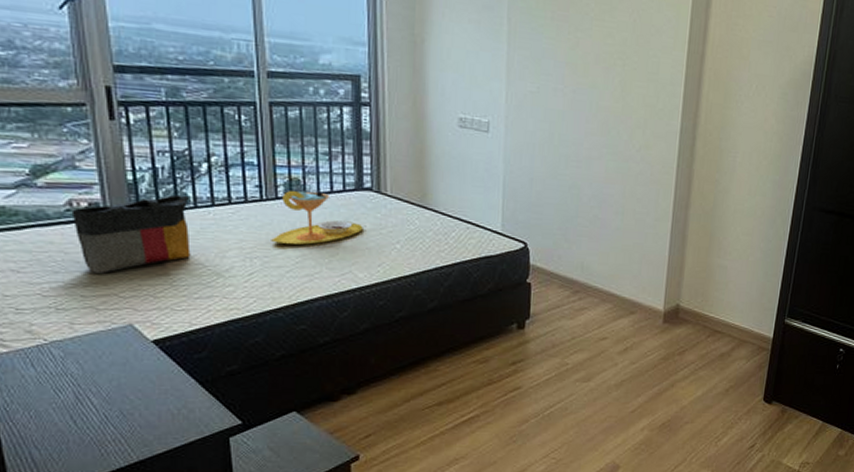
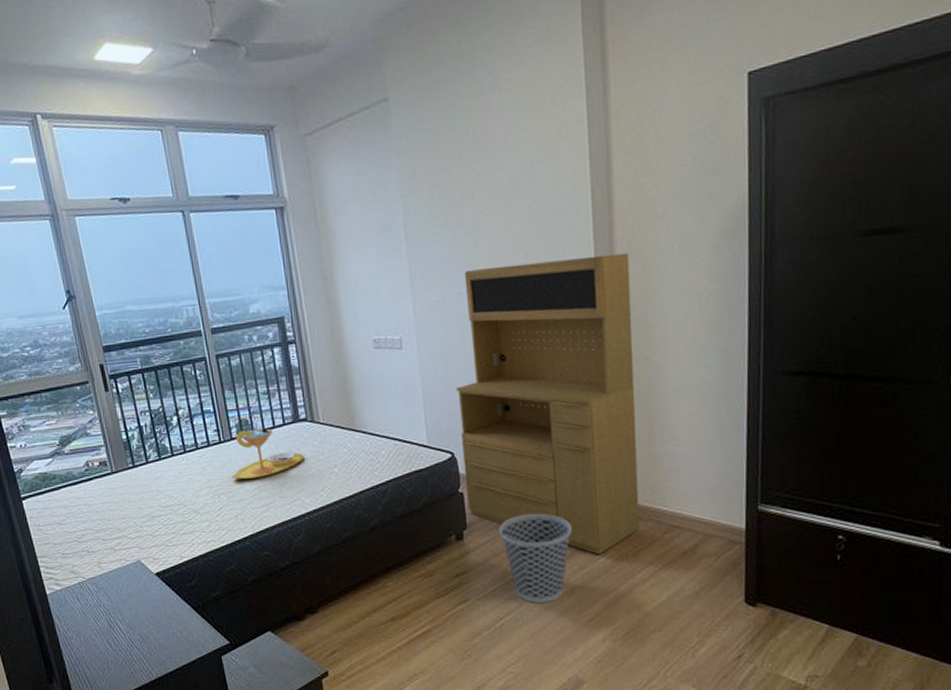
tote bag: present [71,195,191,274] -> none [89,446,174,520]
drawer: none [534,68,714,352] -> present [455,253,640,555]
wastebasket: none [561,309,629,393] -> present [499,513,571,603]

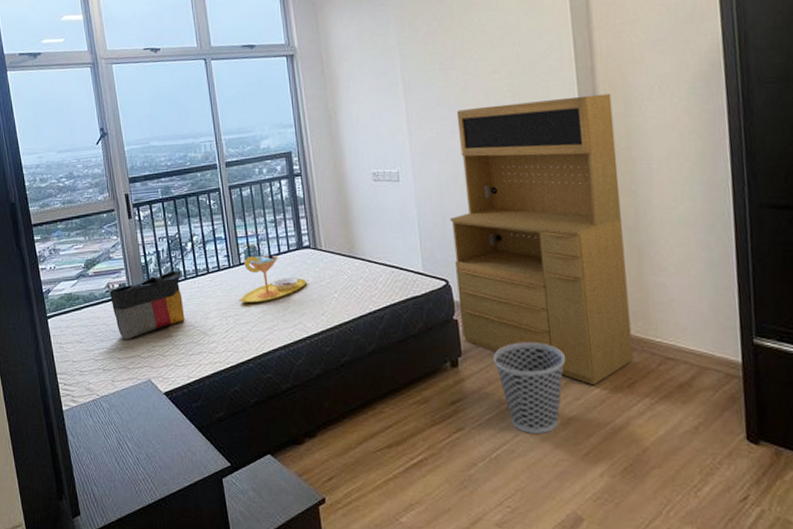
tote bag: none [89,446,174,520] -> present [109,270,185,339]

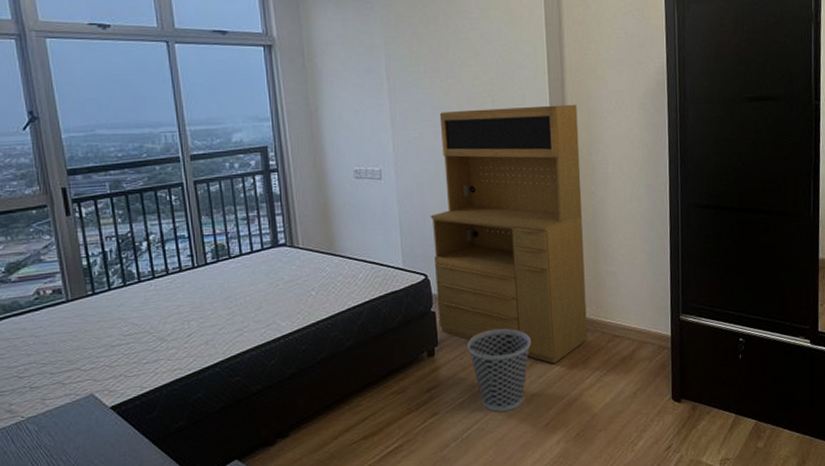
tote bag: present [109,270,185,339] -> none [39,272,138,352]
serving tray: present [239,254,307,303] -> none [204,253,282,305]

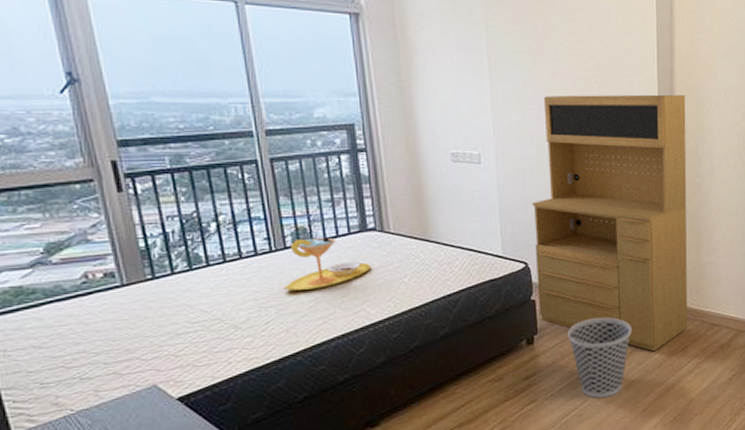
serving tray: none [204,253,282,305] -> present [283,237,371,291]

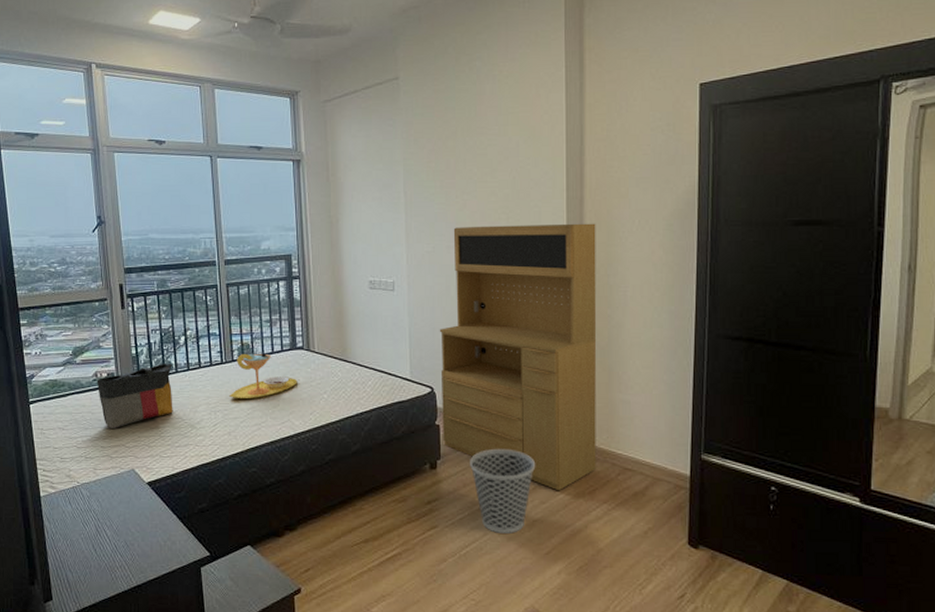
tote bag: none [87,255,207,340] -> present [96,363,173,428]

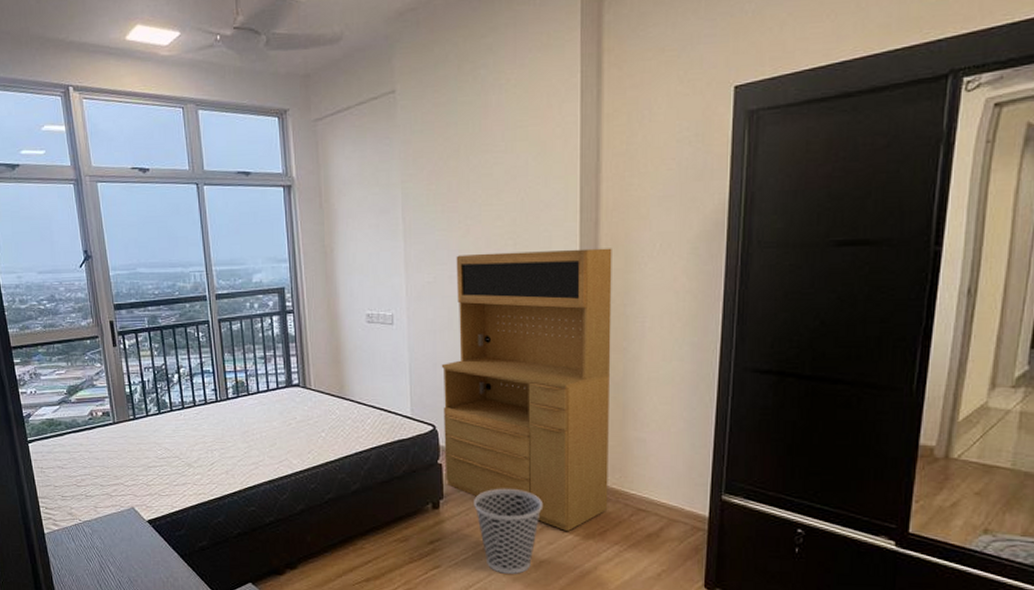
tote bag: present [96,363,173,428] -> none [92,401,170,467]
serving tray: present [229,353,297,400] -> none [225,391,294,438]

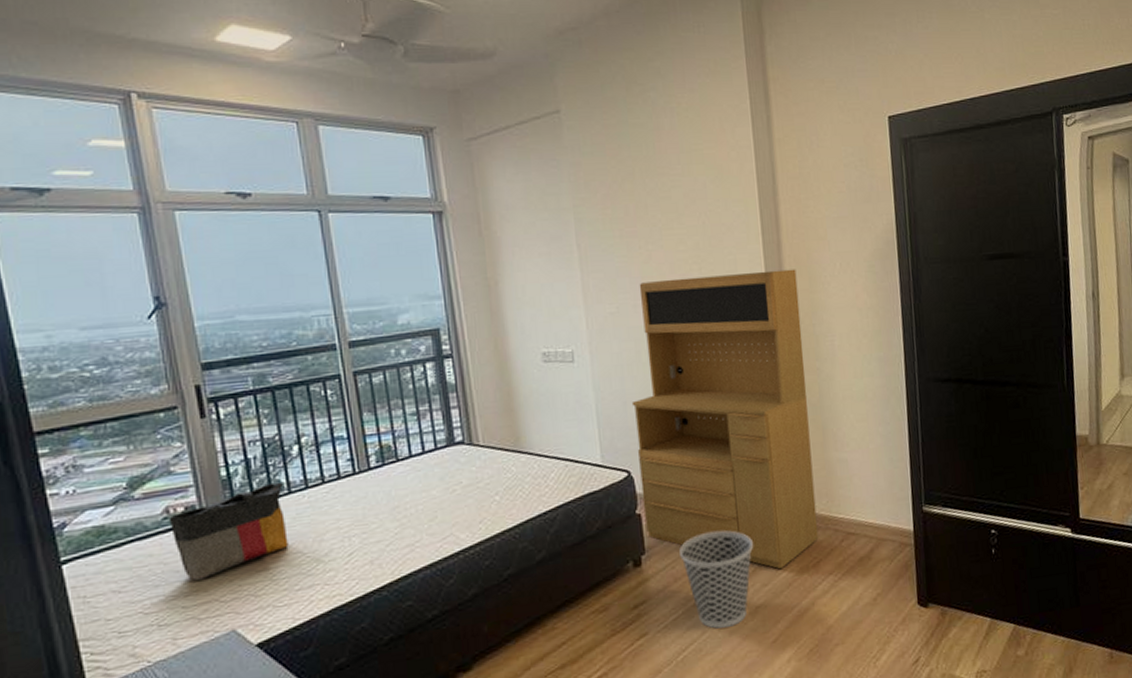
tote bag: none [92,401,170,467] -> present [168,481,289,581]

